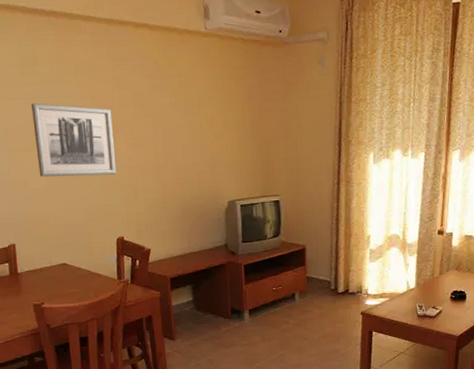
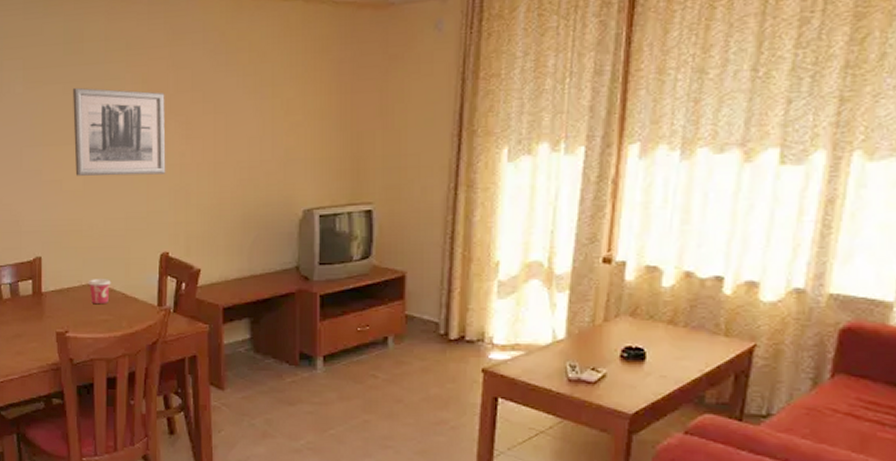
cup: none [57,260,78,281] -> present [88,279,111,305]

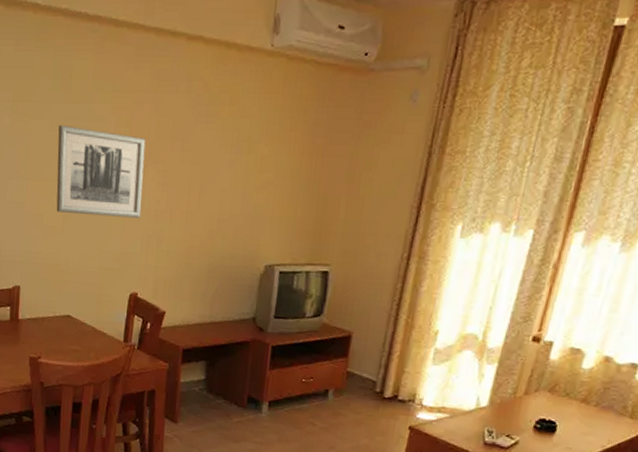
cup: present [88,279,111,305] -> none [61,311,83,336]

